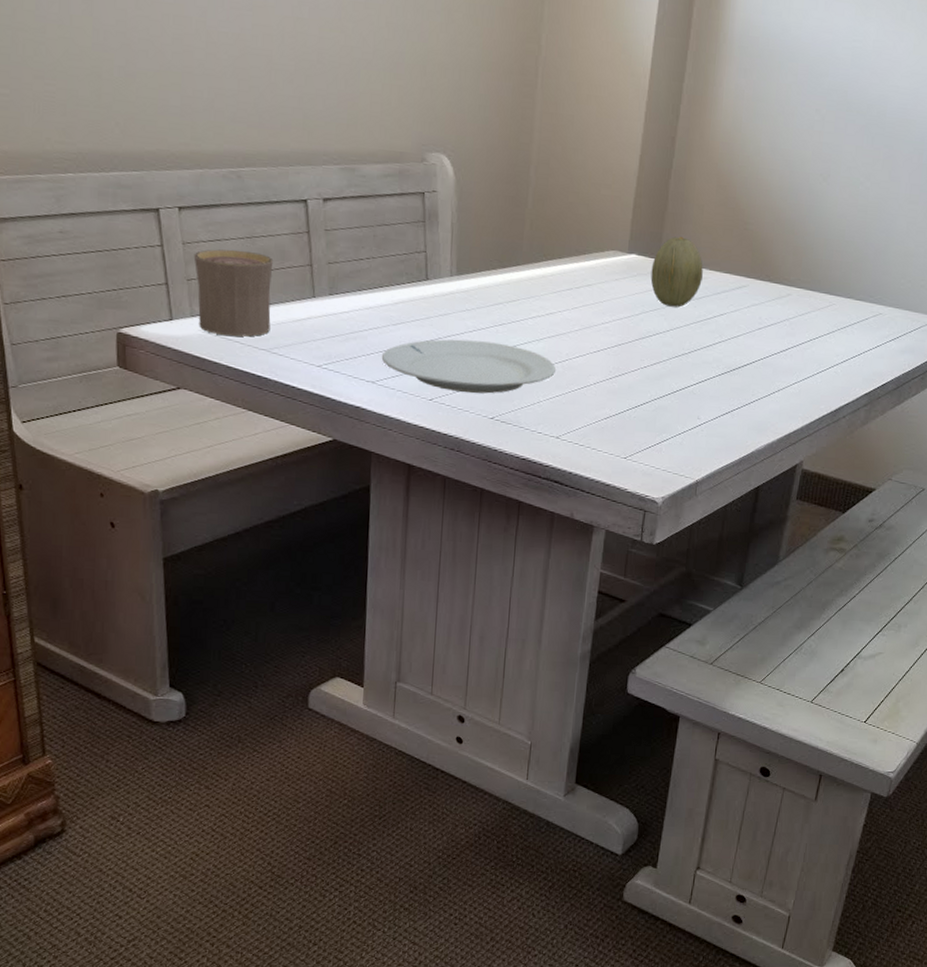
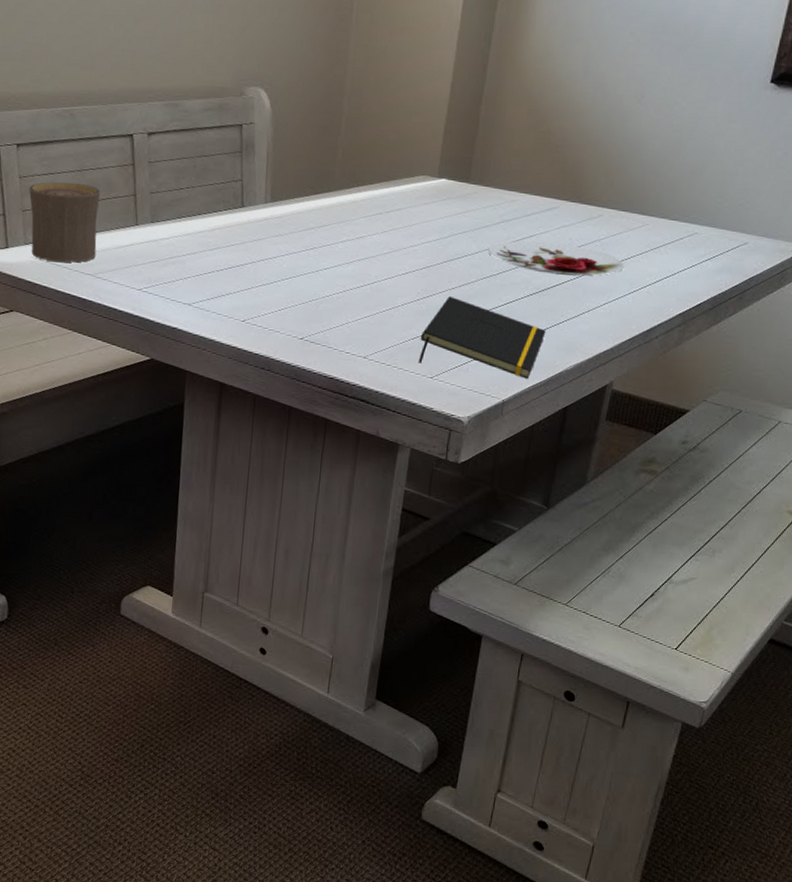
plate: present [381,339,557,394] -> none [198,263,365,315]
notepad: none [611,375,738,459] -> present [418,296,546,379]
fruit: present [650,236,703,307] -> none [460,160,513,230]
plate: none [679,319,813,356] -> present [488,241,625,276]

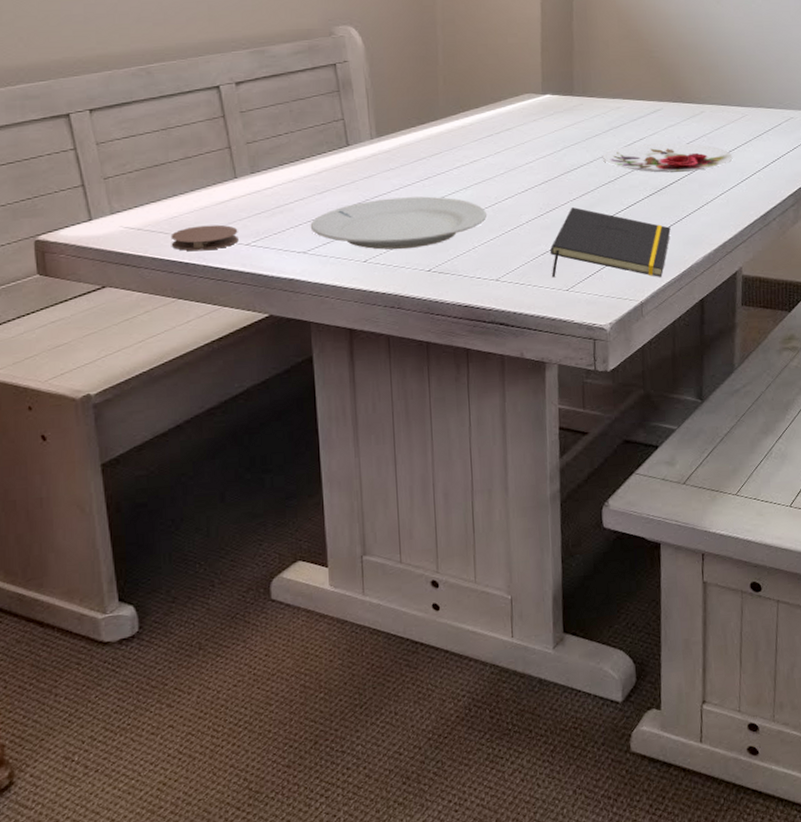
cup: present [29,182,101,263] -> none [109,142,194,229]
coaster: none [73,265,133,290] -> present [170,224,239,251]
plate: none [198,263,365,315] -> present [310,196,488,250]

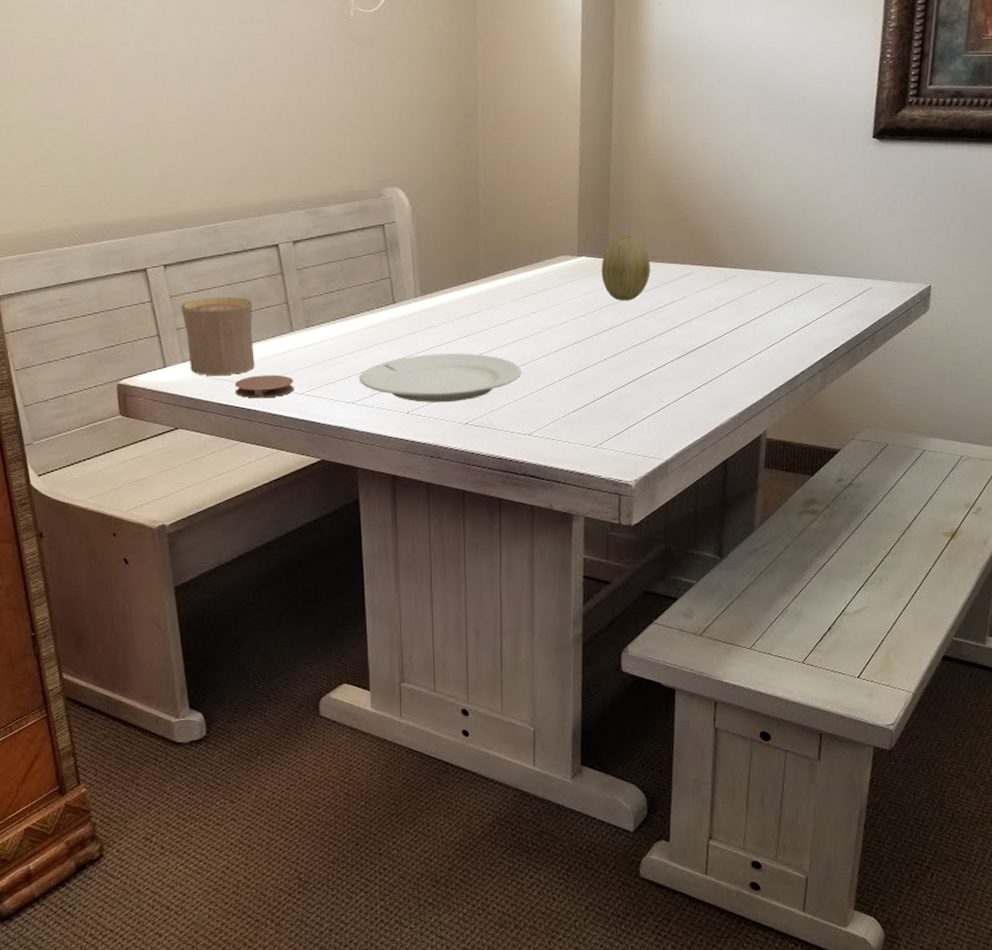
cup: none [109,142,194,229] -> present [180,296,255,376]
notepad: present [549,207,671,278] -> none [580,367,698,438]
fruit: none [566,71,618,139] -> present [601,234,650,301]
plate: present [602,143,733,173] -> none [633,306,763,336]

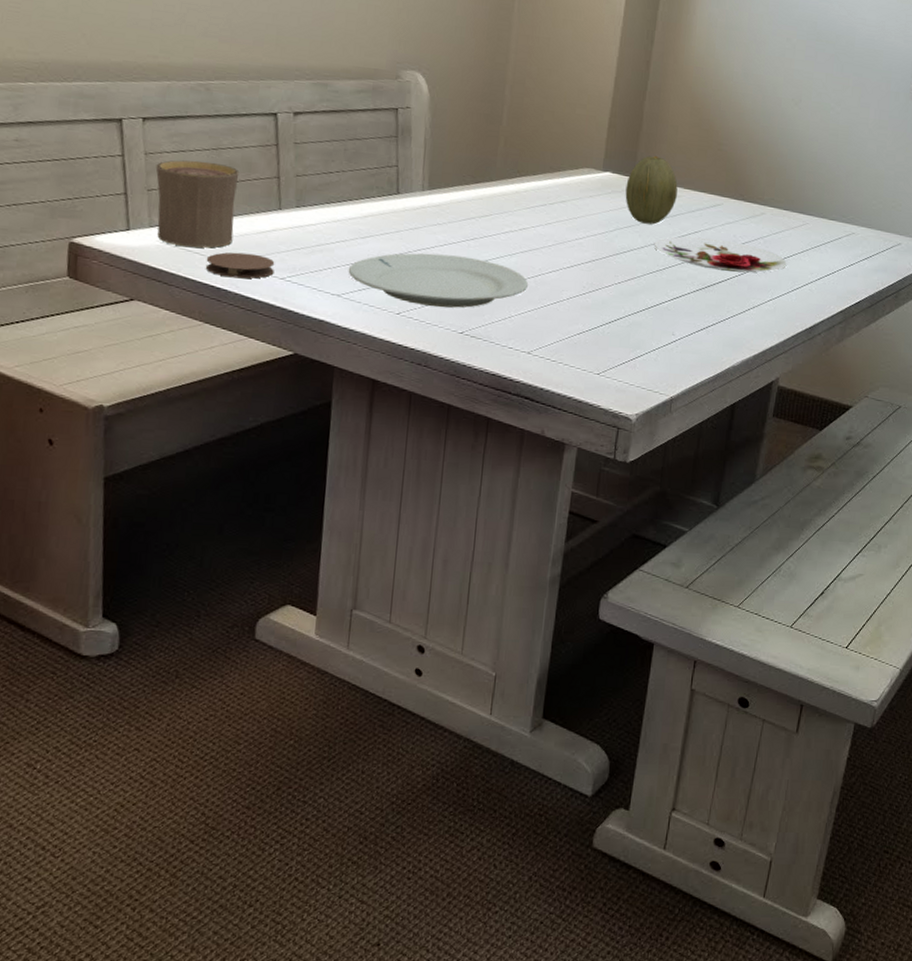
plate: none [633,306,763,336] -> present [653,236,787,273]

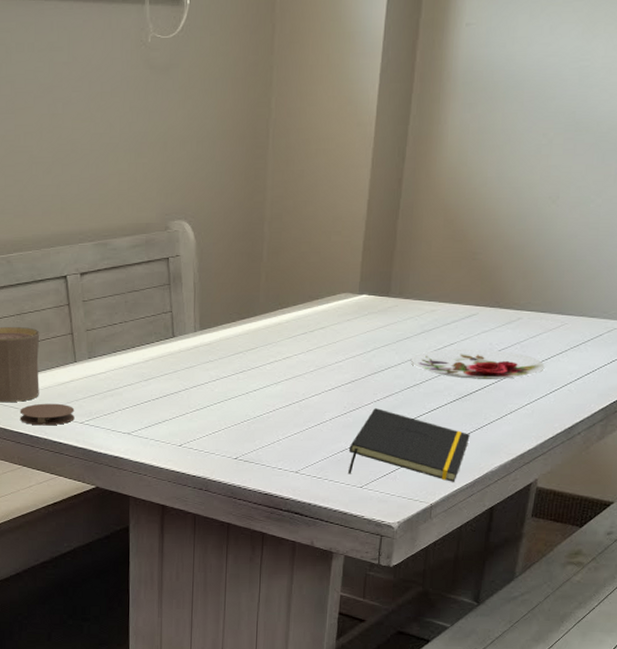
plate: present [348,253,529,308] -> none [135,389,294,437]
notepad: none [584,291,713,375] -> present [347,408,470,482]
fruit: present [625,155,678,225] -> none [381,272,433,341]

